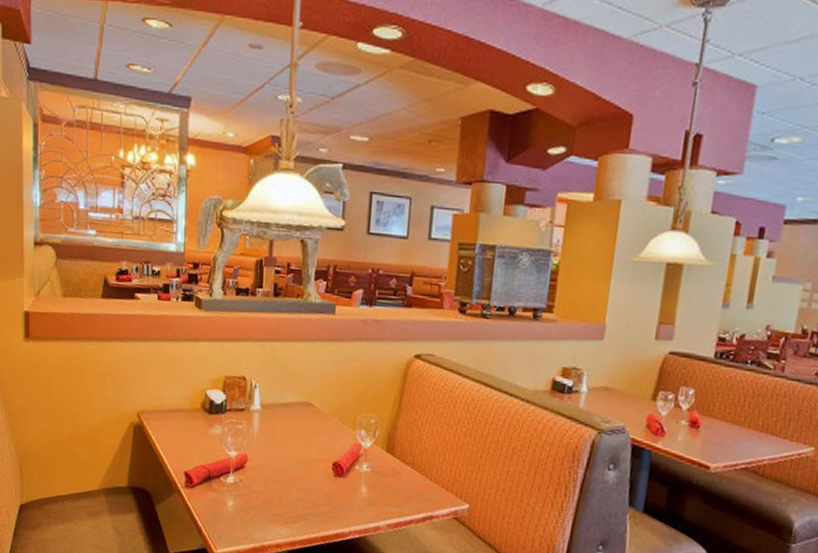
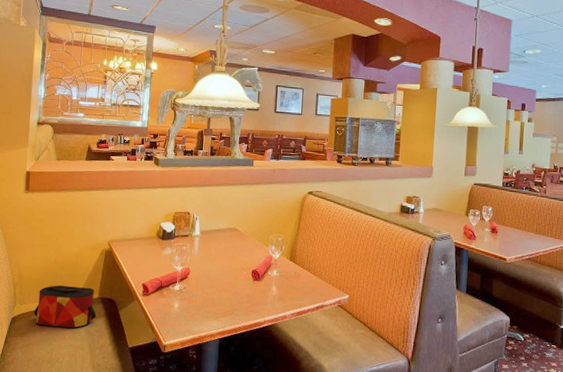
bag: none [46,466,127,525] -> present [33,285,97,329]

